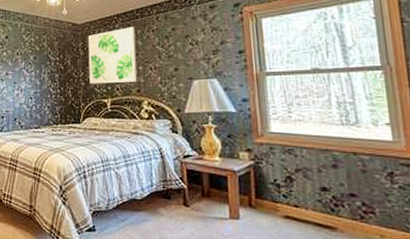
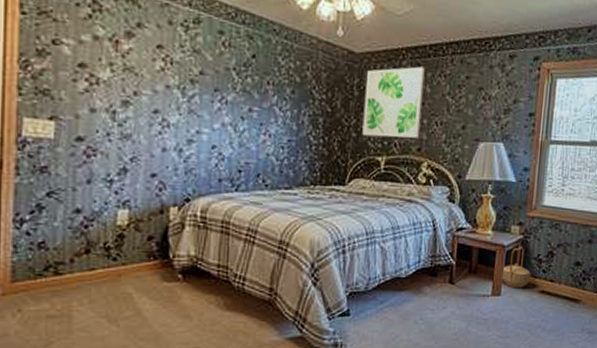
basket: none [235,171,270,213] -> present [501,246,531,288]

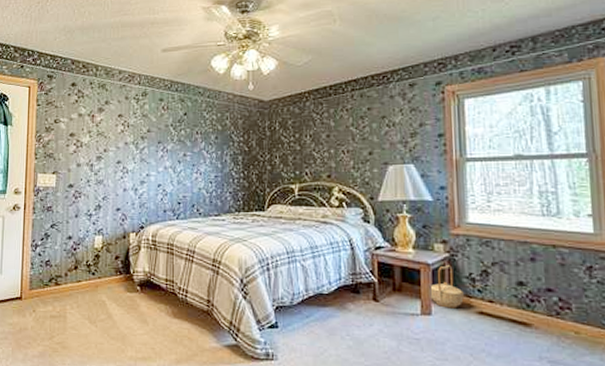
wall art: present [362,66,425,138] -> none [275,105,329,168]

